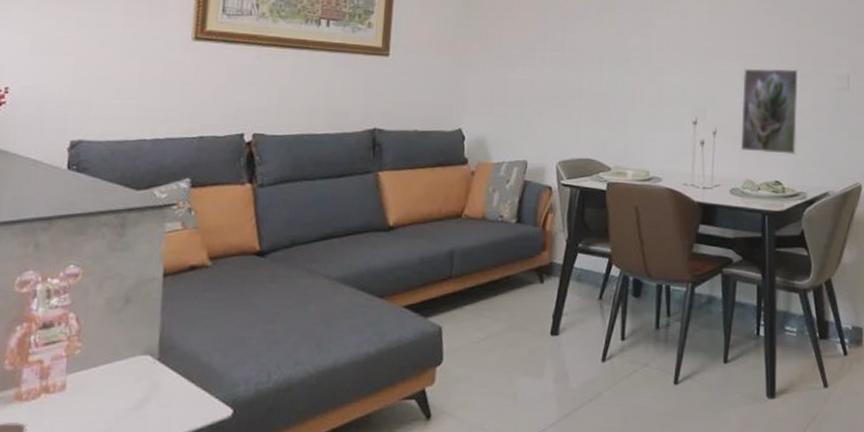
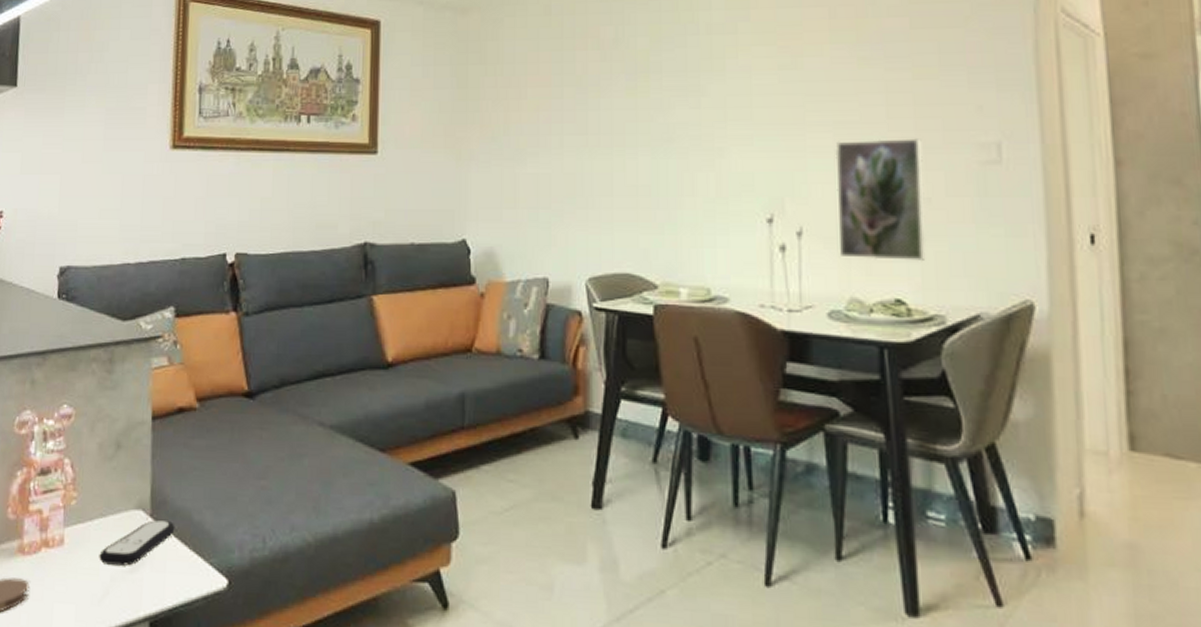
remote control: none [103,363,183,404] -> present [99,520,175,566]

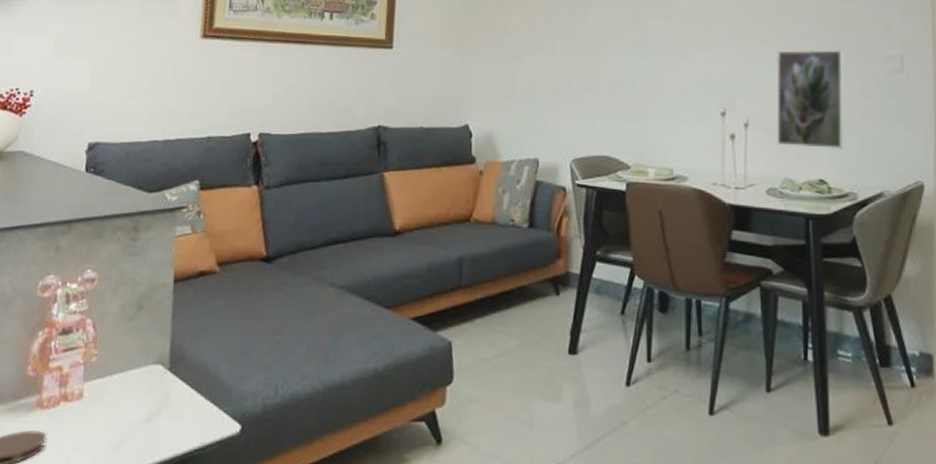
remote control: present [99,520,175,566] -> none [117,374,193,416]

